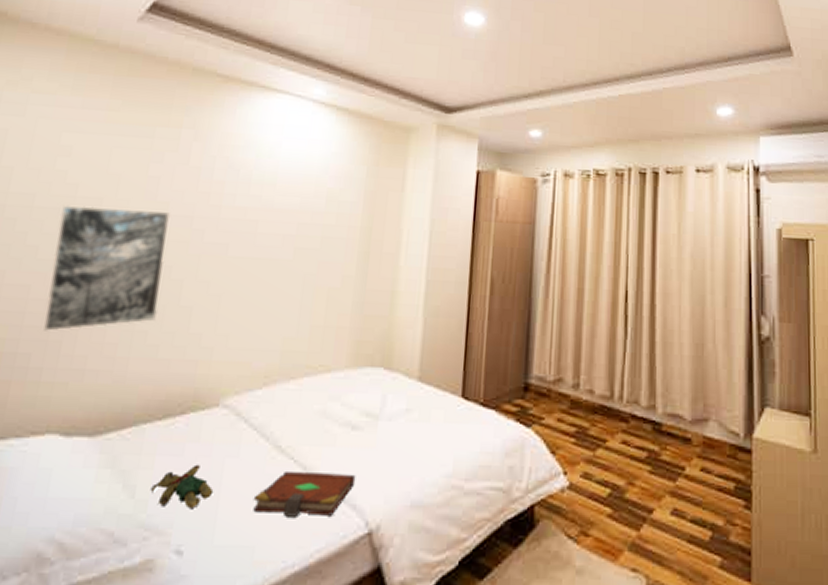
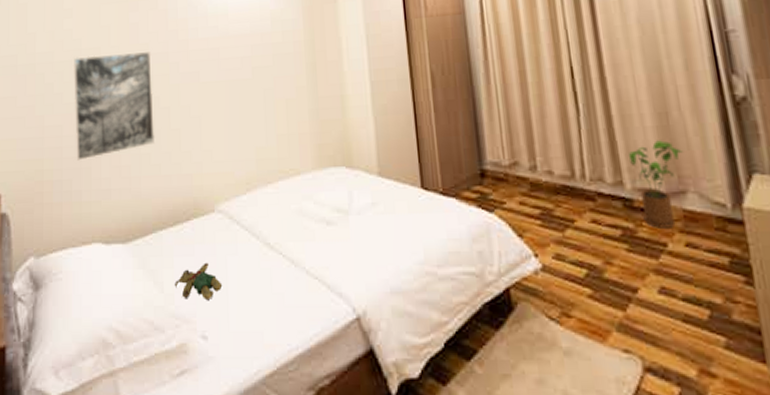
book: present [253,470,356,517] -> none [255,264,338,305]
house plant: none [665,369,711,453] -> present [629,140,683,228]

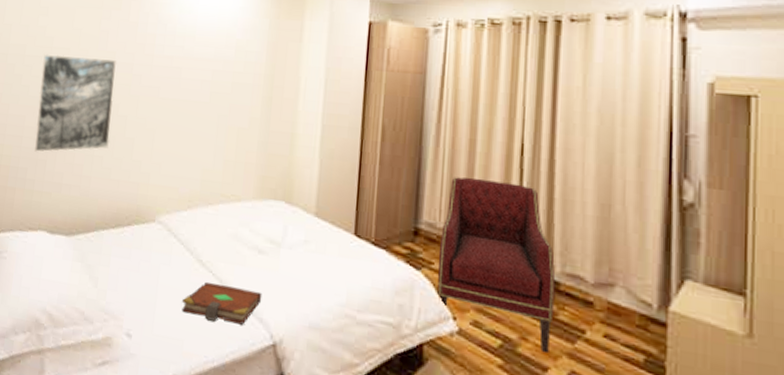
teddy bear: present [174,262,223,299] -> none [108,267,153,302]
book: none [255,264,338,305] -> present [181,281,262,325]
armchair: none [507,107,636,274] -> present [437,177,556,354]
house plant: present [629,140,683,228] -> none [564,230,618,317]

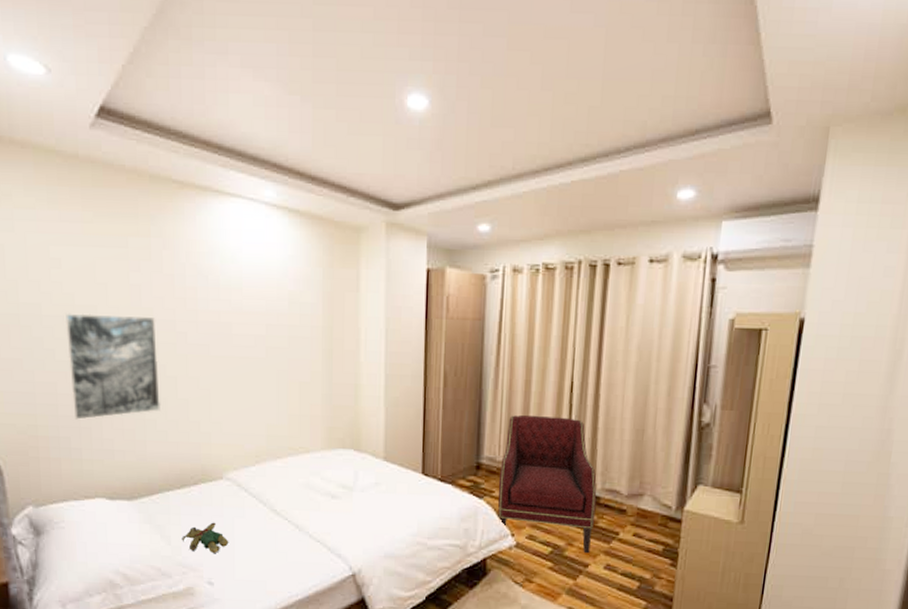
teddy bear: none [108,267,153,302] -> present [181,522,229,553]
book: present [181,281,262,325] -> none [260,528,339,562]

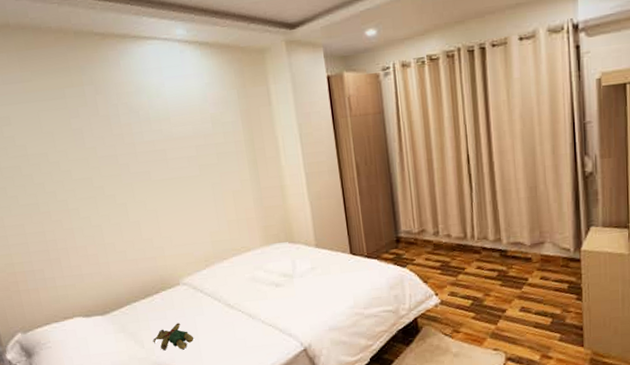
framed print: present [64,313,162,420] -> none [21,155,117,253]
armchair: present [498,414,597,554] -> none [417,186,506,301]

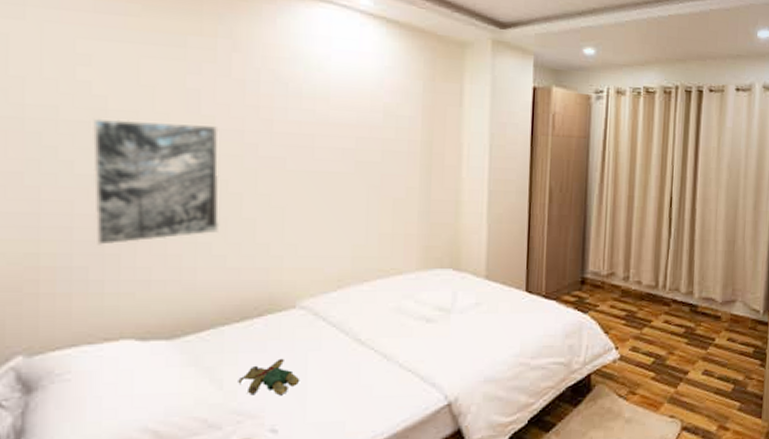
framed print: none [21,155,117,253] -> present [91,118,220,245]

